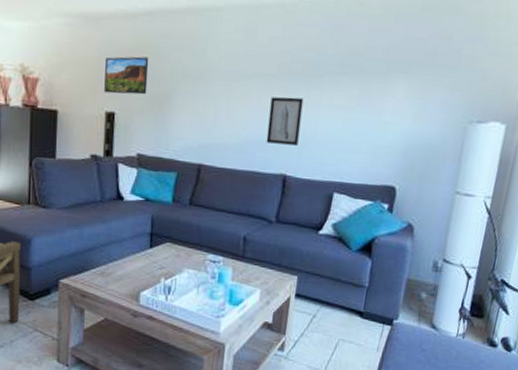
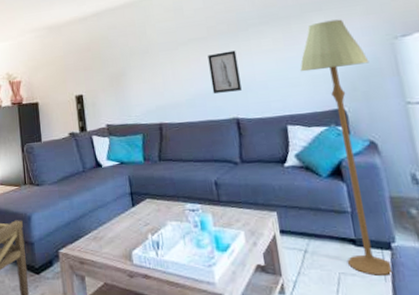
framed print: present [104,56,149,95] -> none [68,47,105,81]
floor lamp: none [349,86,437,347] -> present [300,19,393,276]

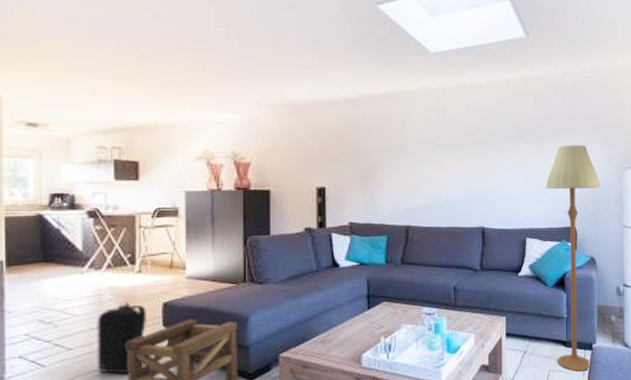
wall art: present [208,50,242,94] -> none [464,161,491,201]

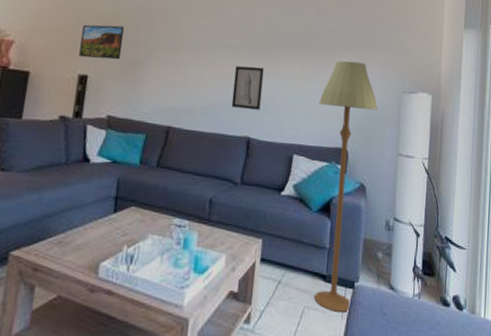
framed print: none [313,137,354,171] -> present [79,24,125,60]
wall art: none [464,161,491,201] -> present [231,66,264,110]

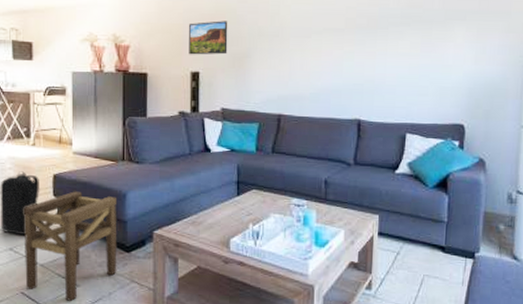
wall art: present [231,66,264,110] -> none [339,48,371,92]
floor lamp: present [313,60,378,312] -> none [431,32,498,280]

